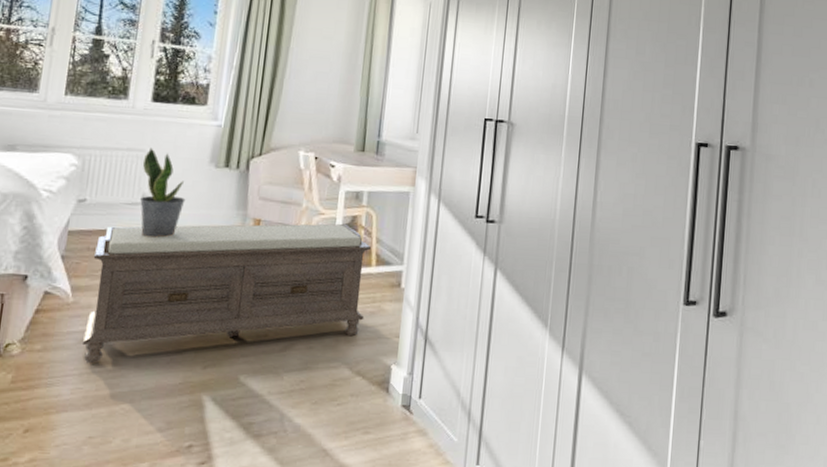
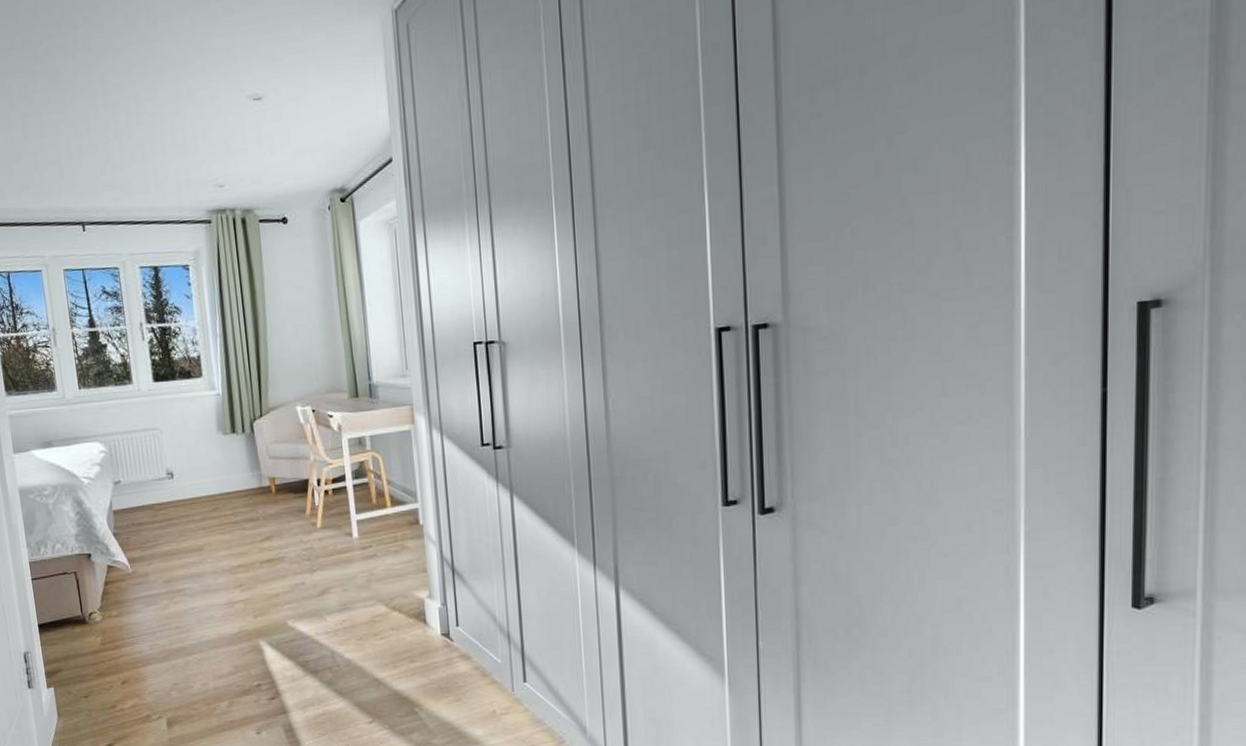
bench: present [82,223,372,364] -> none [138,470,390,623]
potted plant: present [140,148,186,238] -> none [159,425,205,508]

